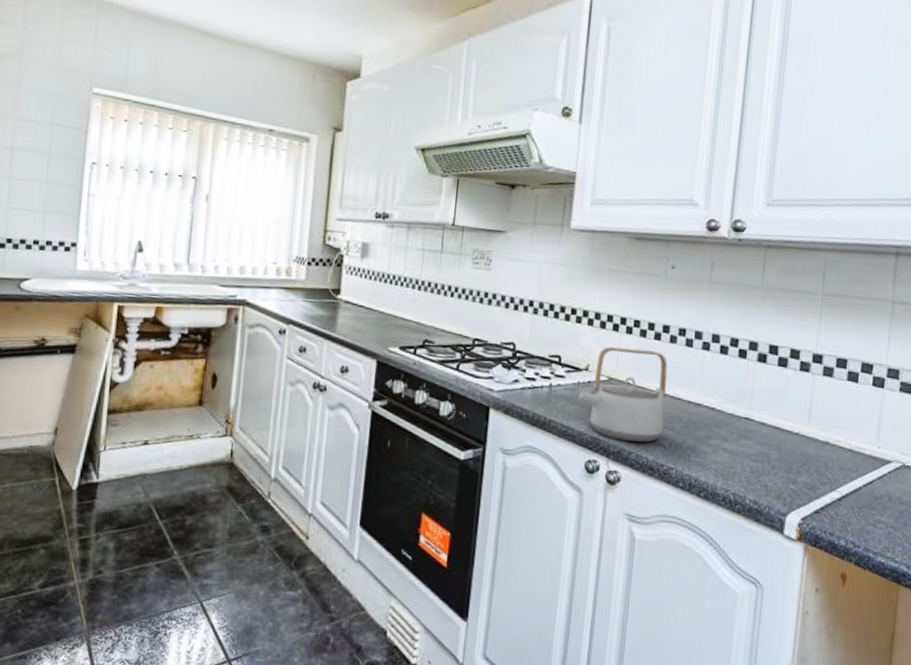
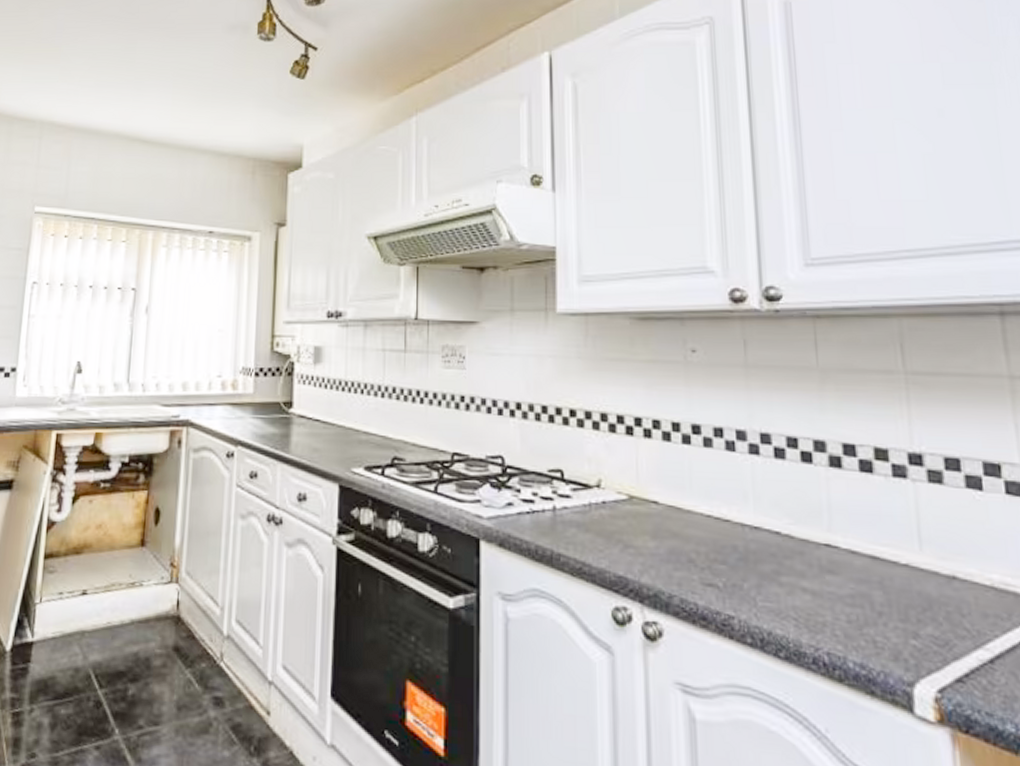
teapot: present [578,347,668,442] -> none [591,456,713,582]

